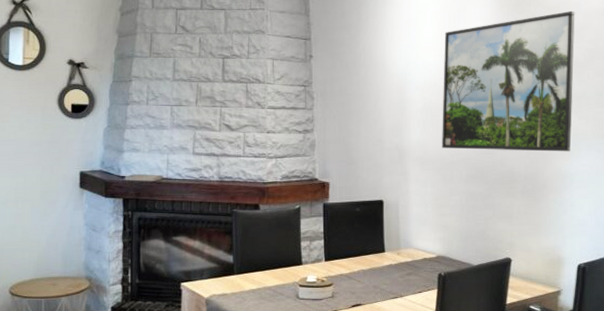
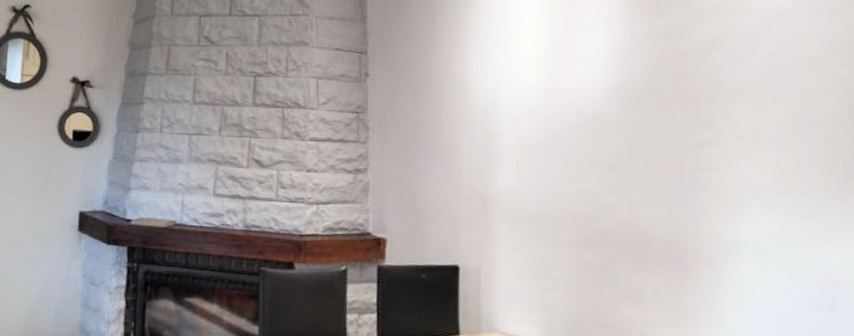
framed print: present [442,10,575,152] -> none [543,12,746,211]

